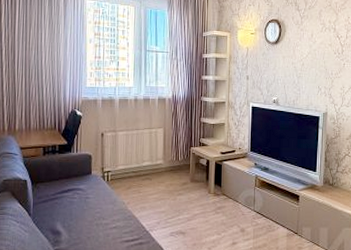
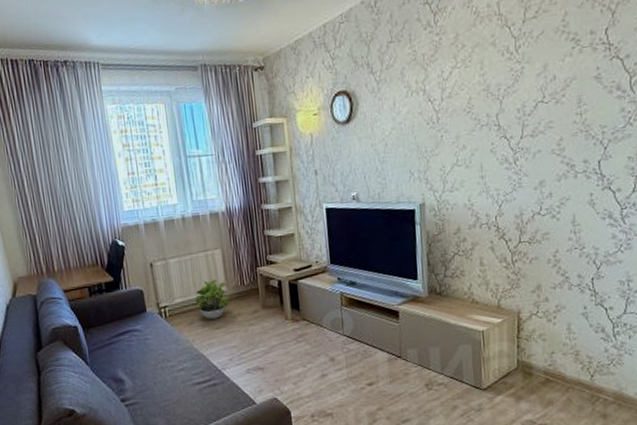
potted plant: none [135,153,165,187] -> present [195,279,230,320]

